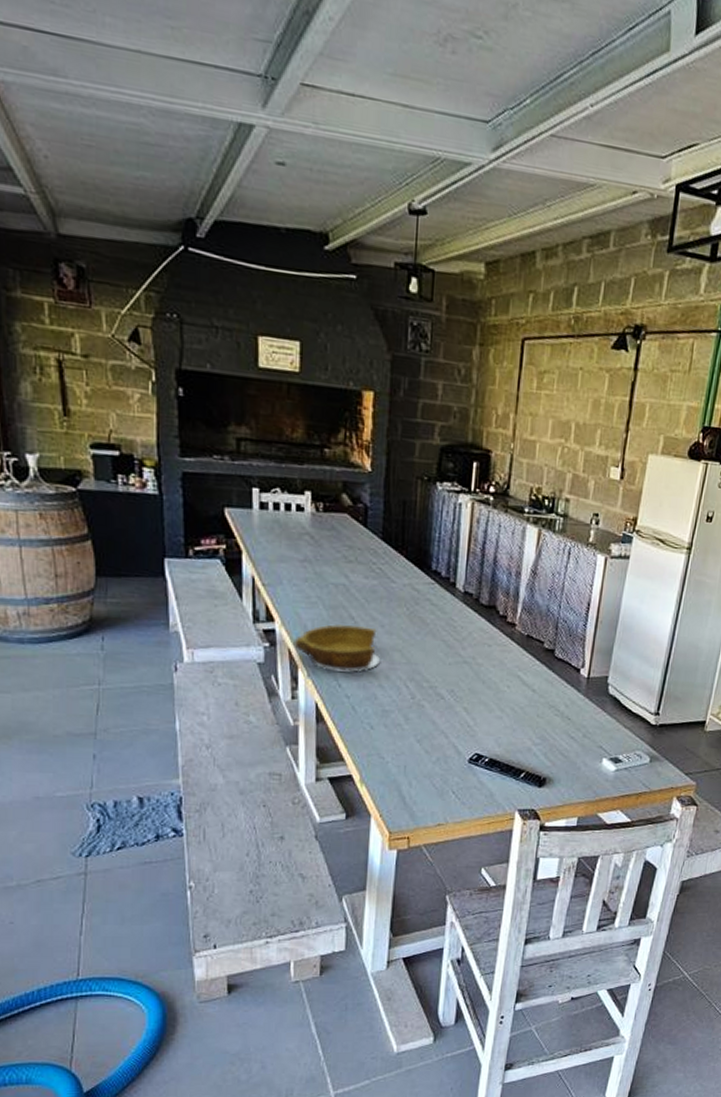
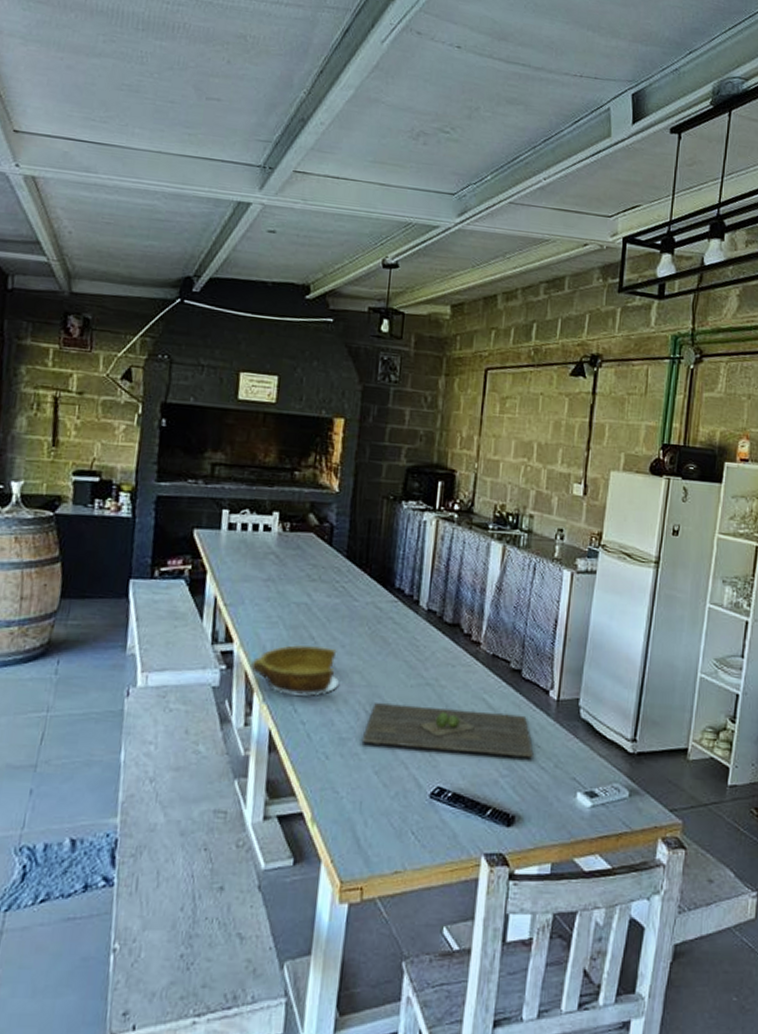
cutting board: none [404,679,564,729] -> present [361,703,534,758]

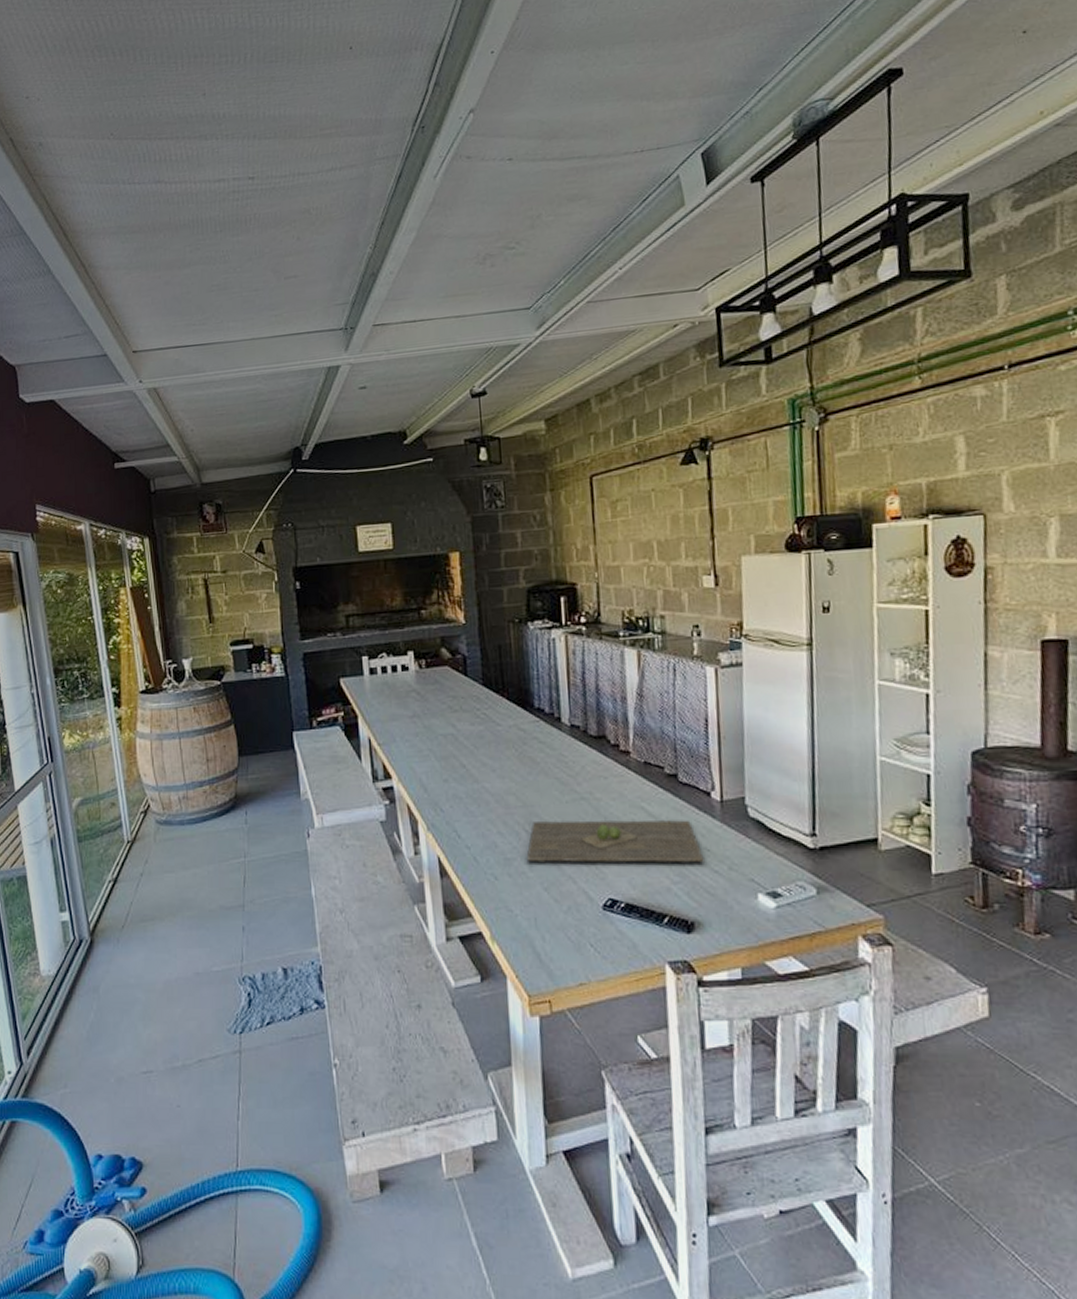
bowl: present [251,645,339,696] -> none [411,773,496,822]

